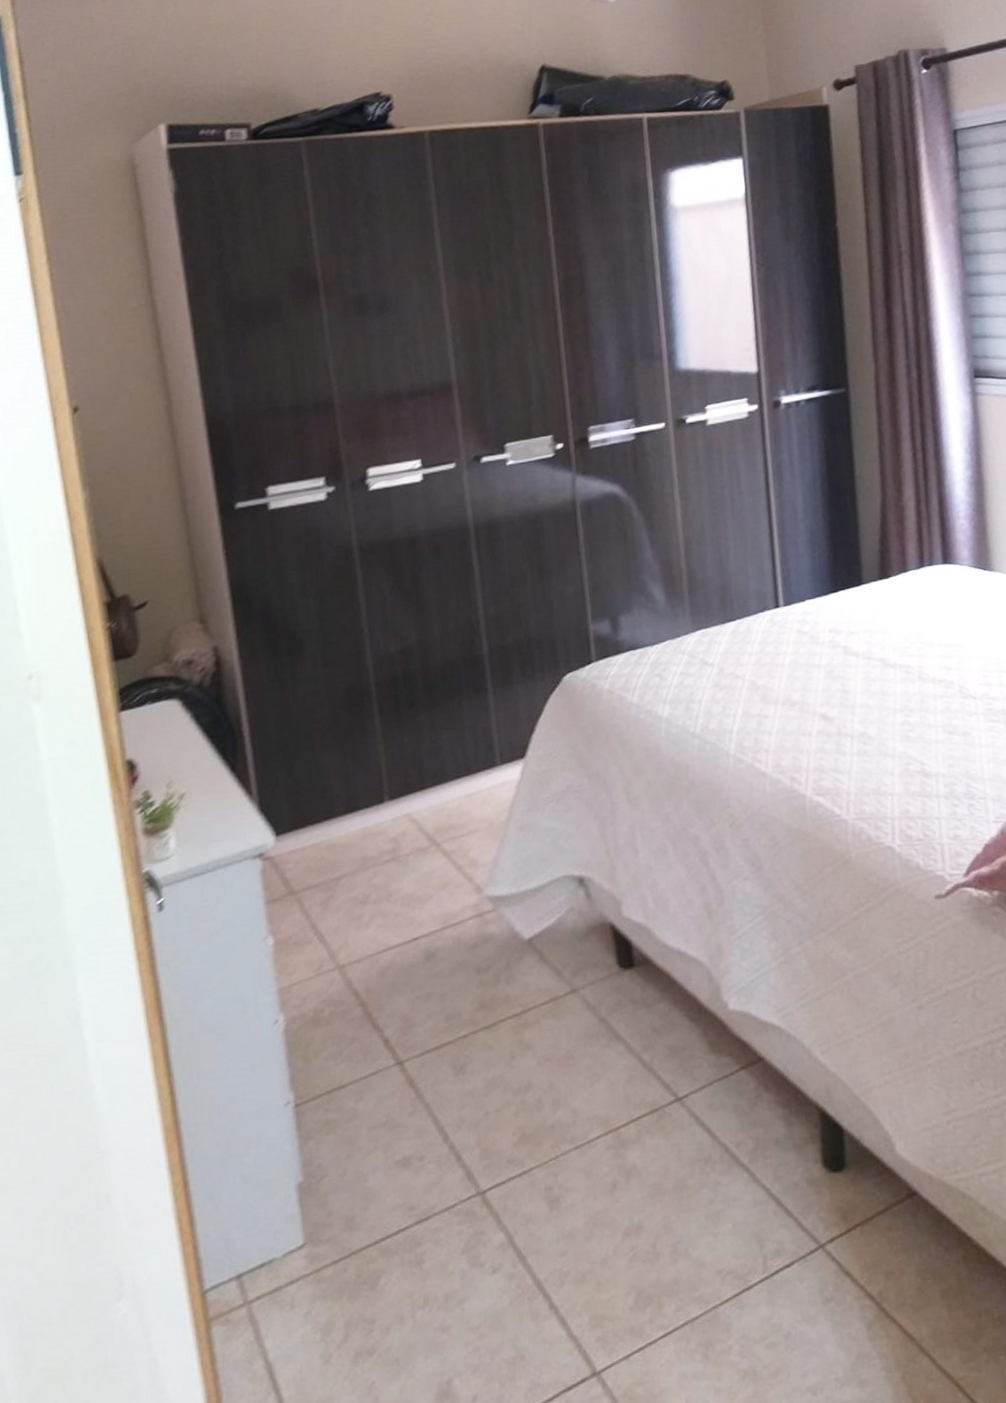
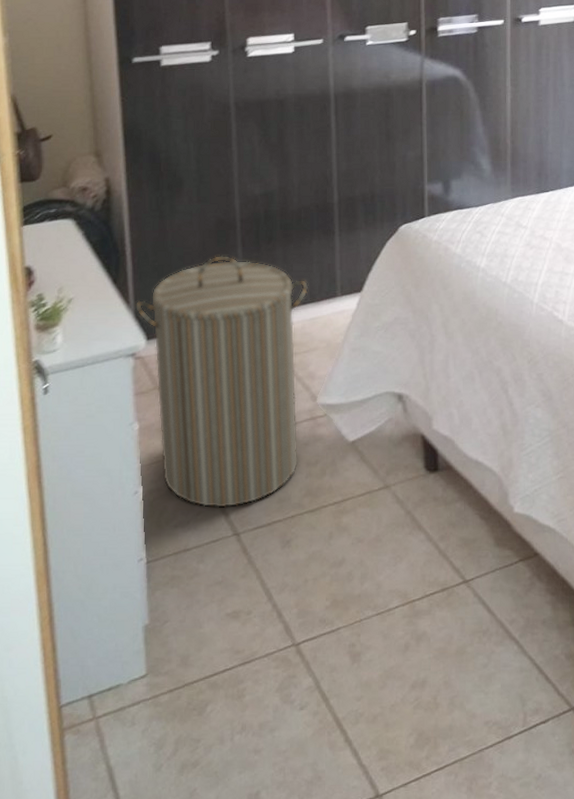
laundry hamper: none [258,726,467,1033] -> present [134,255,309,508]

